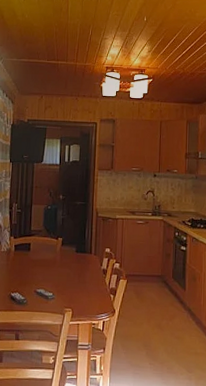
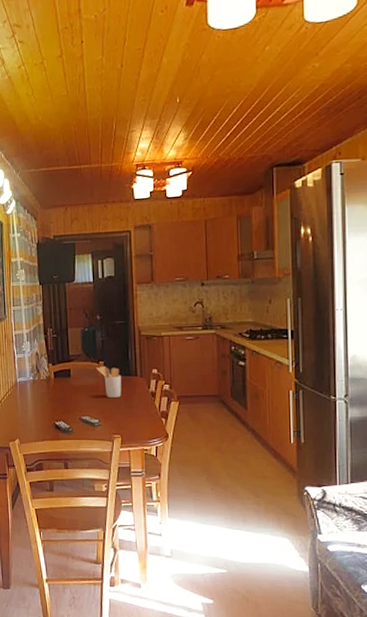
utensil holder: none [55,242,77,273] -> present [96,366,122,397]

